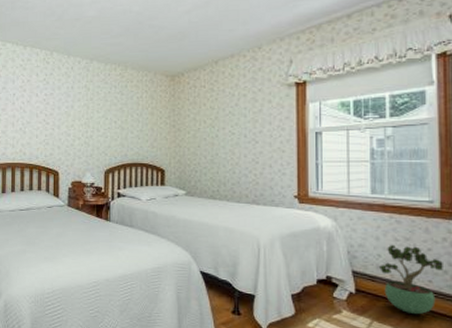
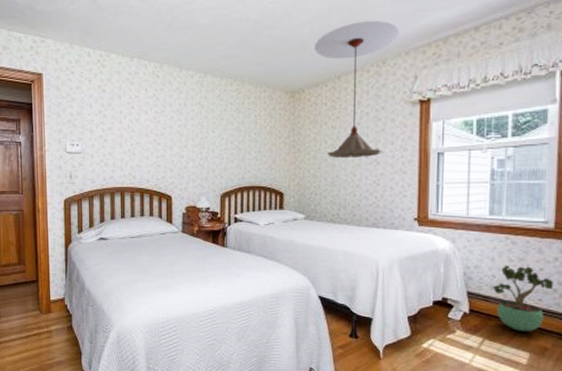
ceiling light fixture: none [193,10,274,138] -> present [315,20,400,159]

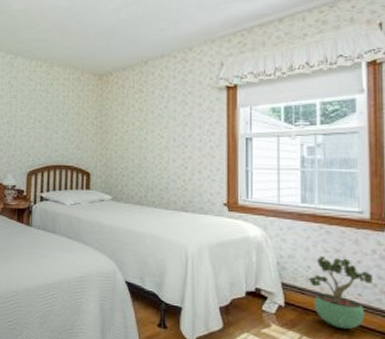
ceiling light fixture: present [315,20,400,159] -> none [122,10,205,141]

